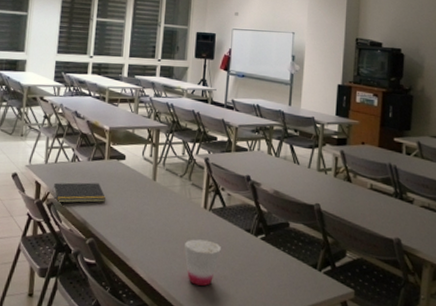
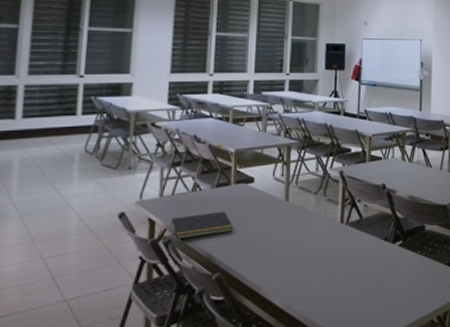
cup: present [185,238,221,286] -> none [322,254,360,304]

